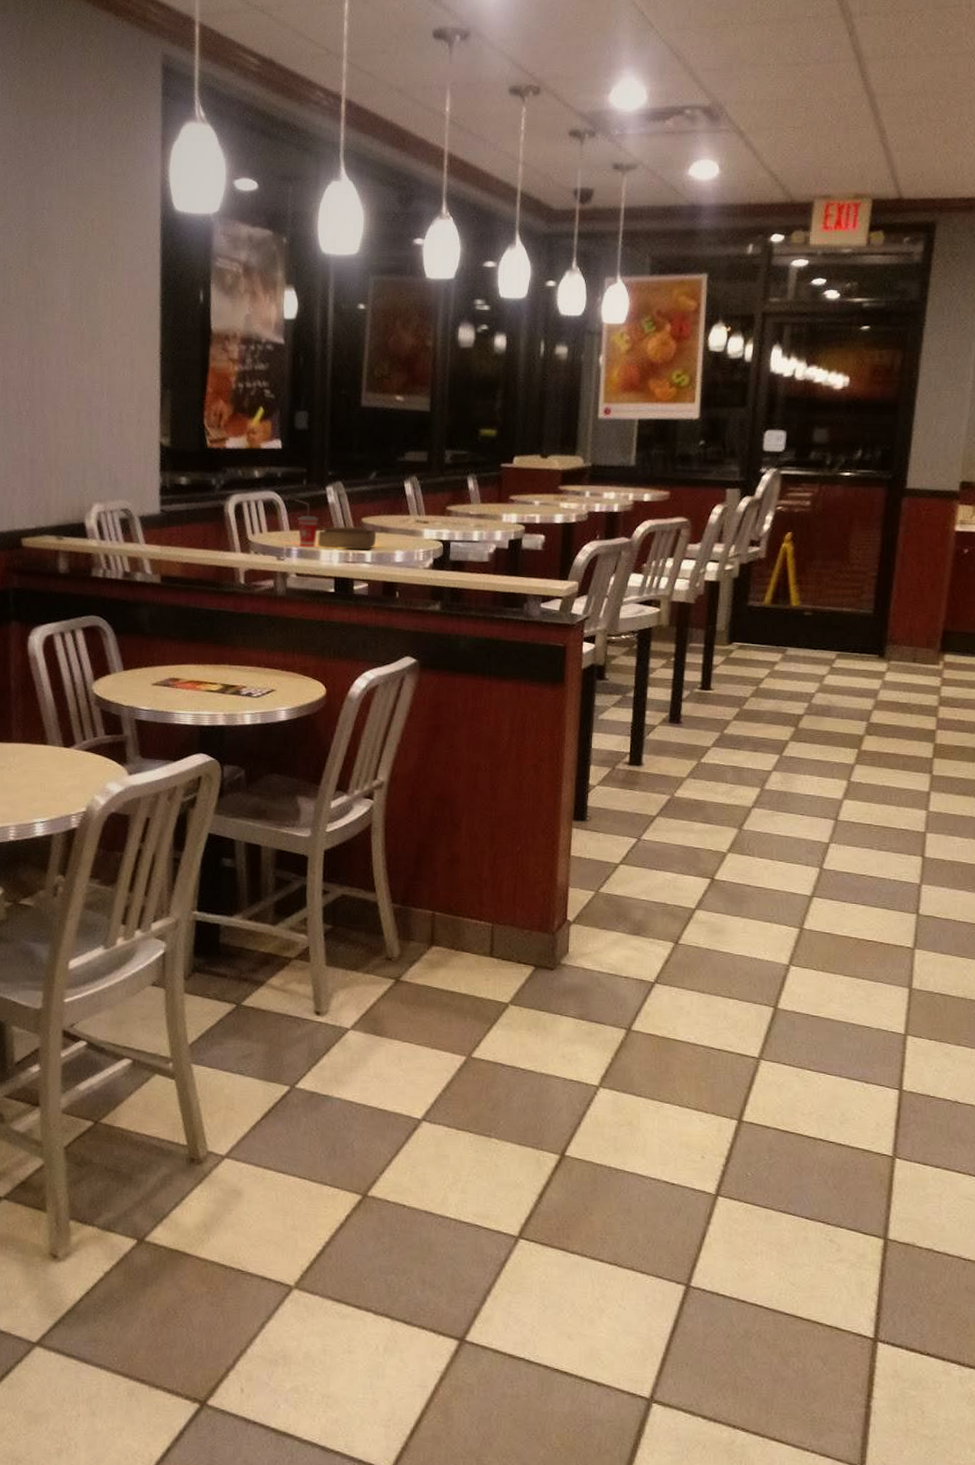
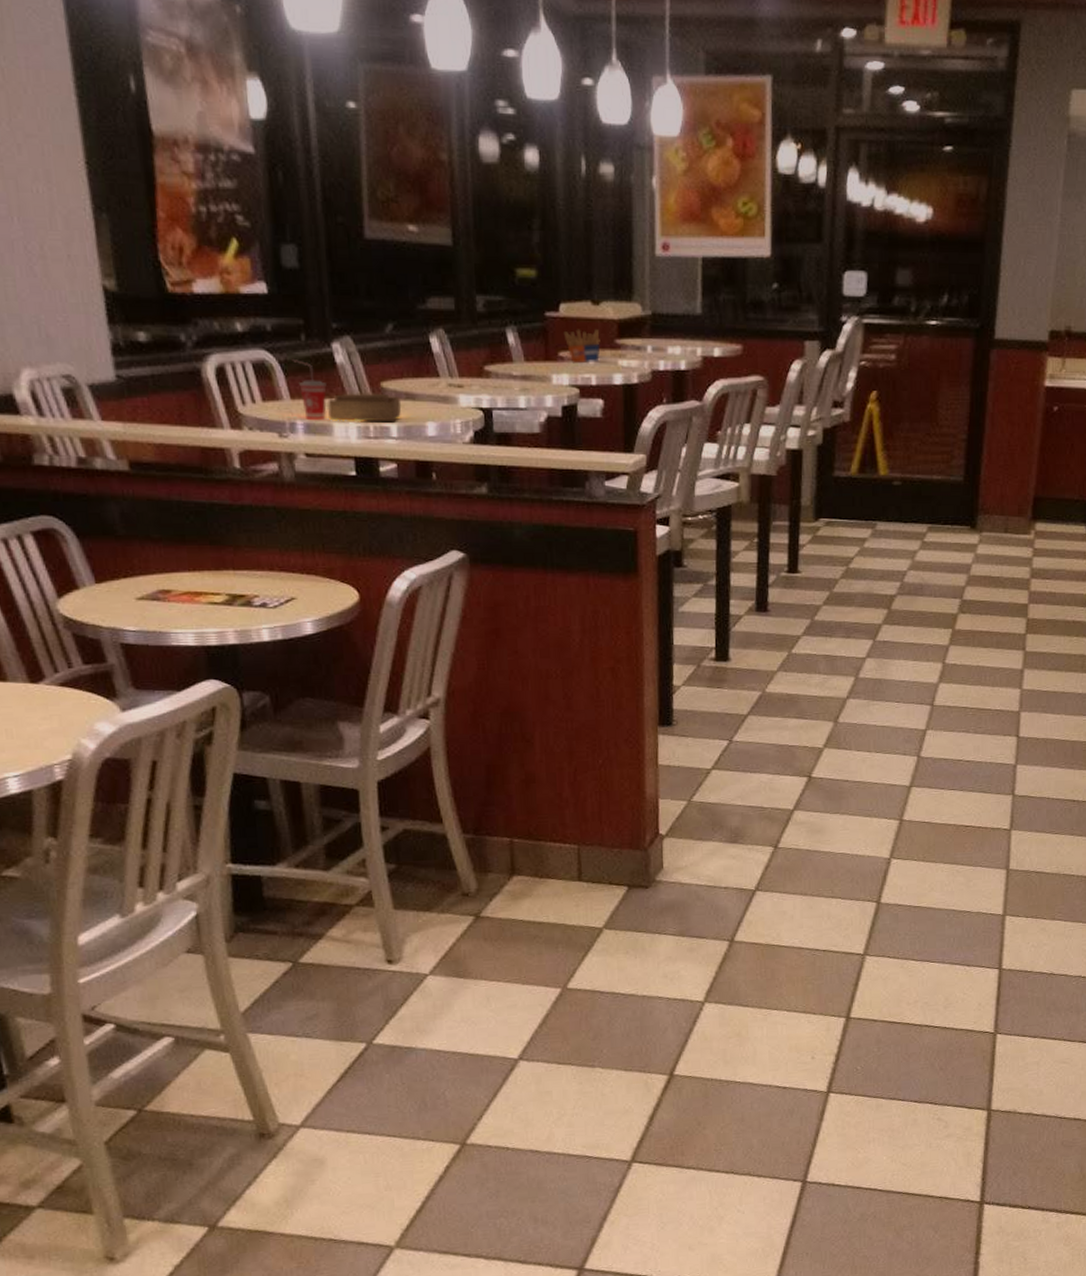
french fries: none [515,477,546,506] -> present [563,329,601,364]

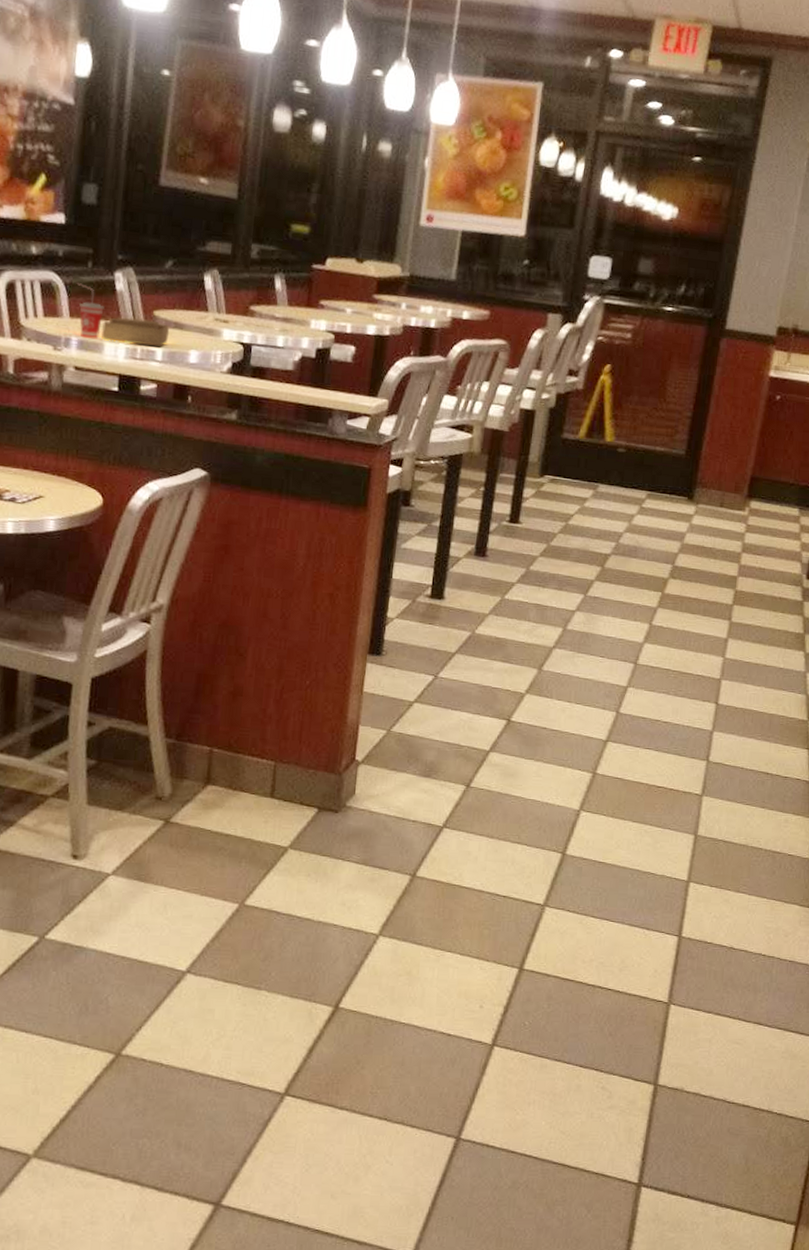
french fries: present [563,329,601,364] -> none [326,282,360,314]

